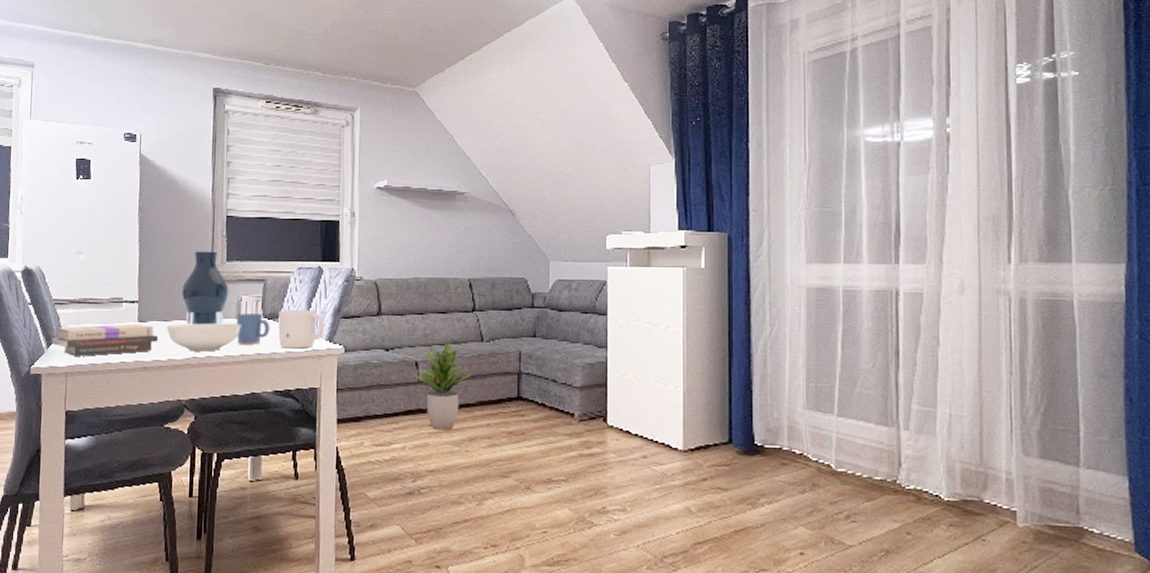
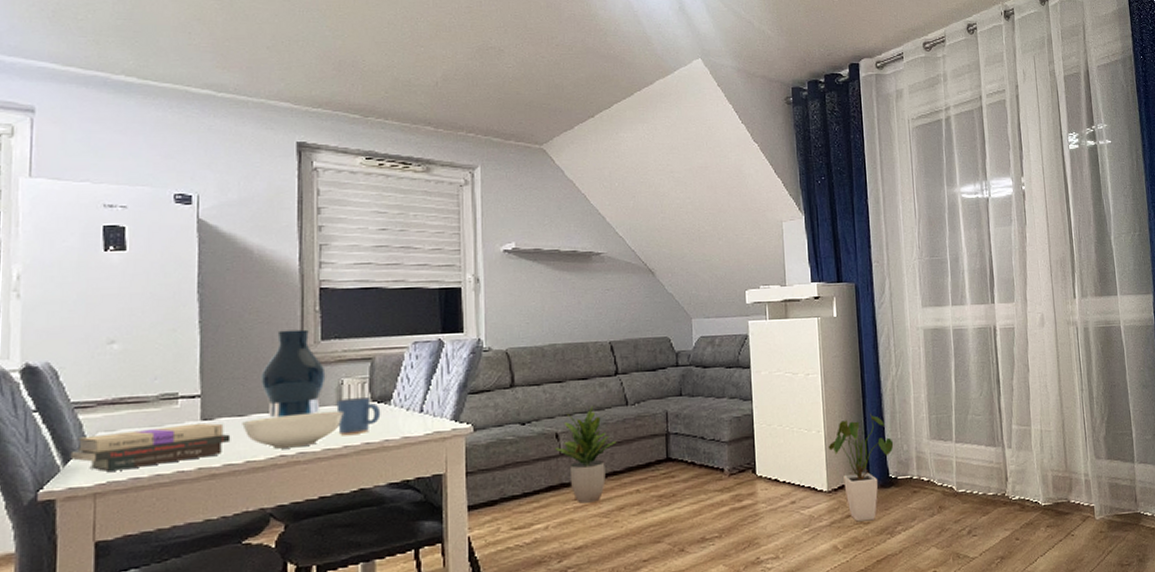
mug: present [278,309,325,349] -> none [391,387,448,434]
house plant: none [686,373,762,488] -> present [828,413,894,522]

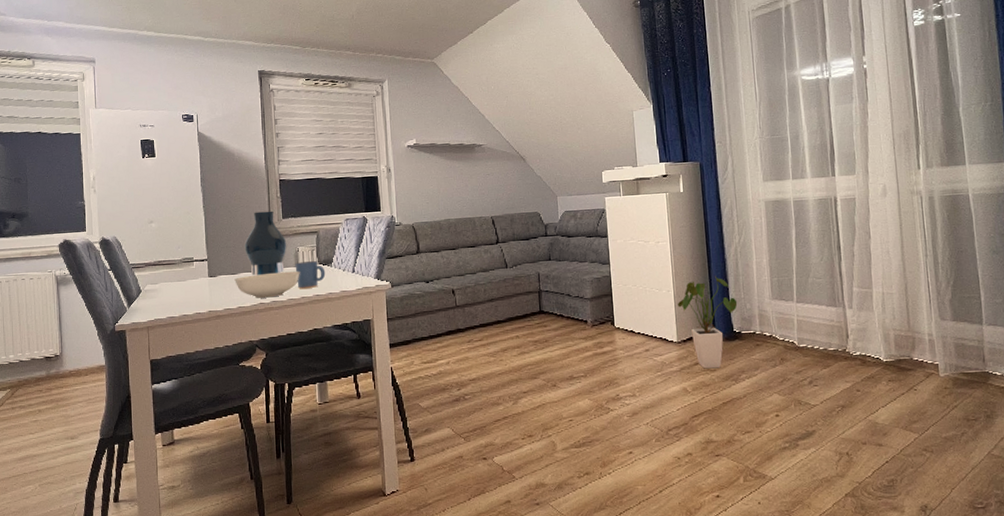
books: present [70,422,231,472] -> none [132,279,228,312]
potted plant: present [554,405,617,504] -> none [452,268,500,345]

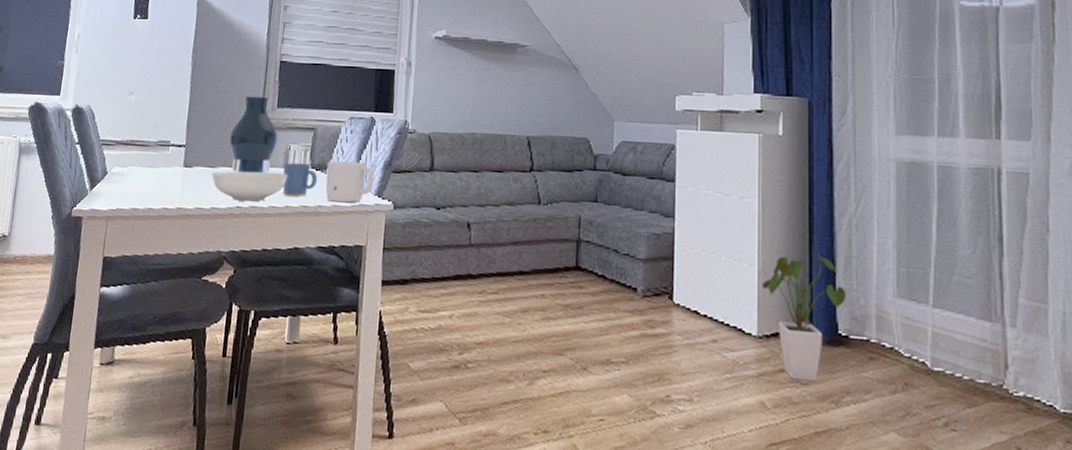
mug: none [332,253,372,289] -> present [325,160,374,203]

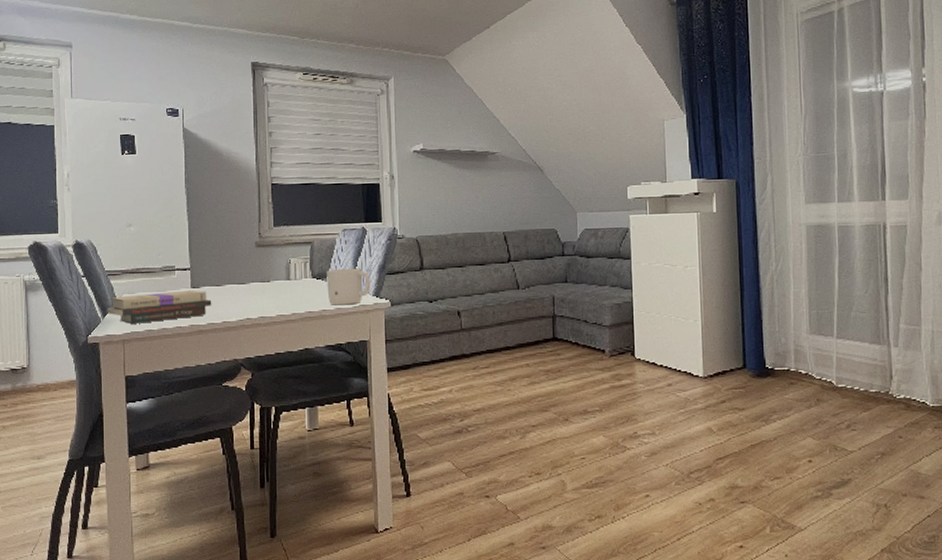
books: none [95,168,203,201] -> present [107,290,212,324]
bowl: present [212,171,289,202] -> none [219,284,292,313]
vase: present [228,96,278,174] -> none [231,217,278,288]
mug: present [282,163,318,197] -> none [286,275,319,304]
house plant: present [761,253,847,382] -> none [704,305,771,408]

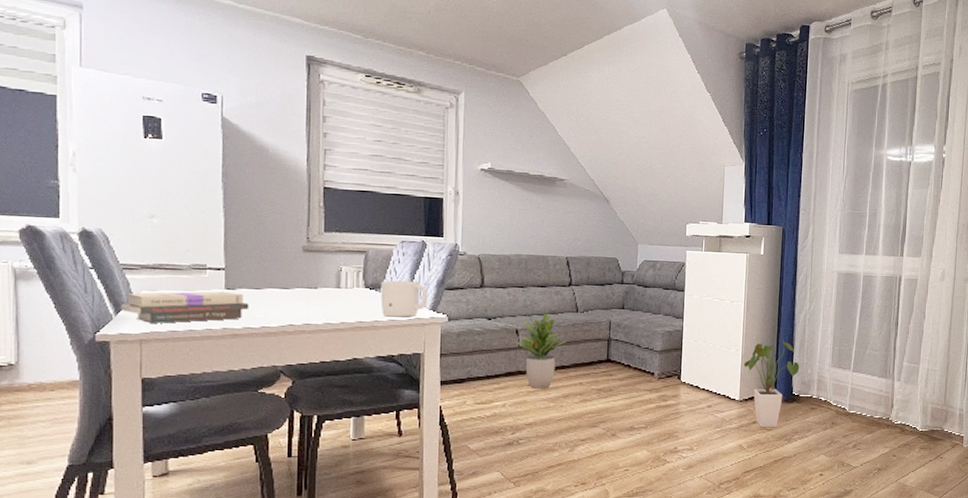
potted plant: none [457,288,510,373] -> present [514,309,567,389]
house plant: none [704,305,771,408] -> present [743,339,800,428]

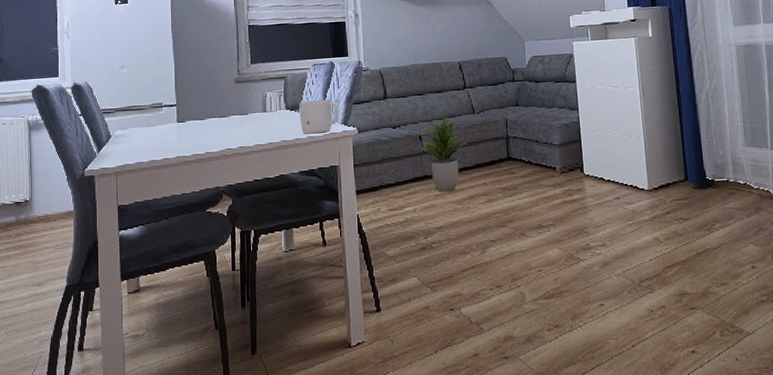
books: present [120,291,249,323] -> none [102,124,196,157]
house plant: present [743,339,800,428] -> none [647,121,710,218]

